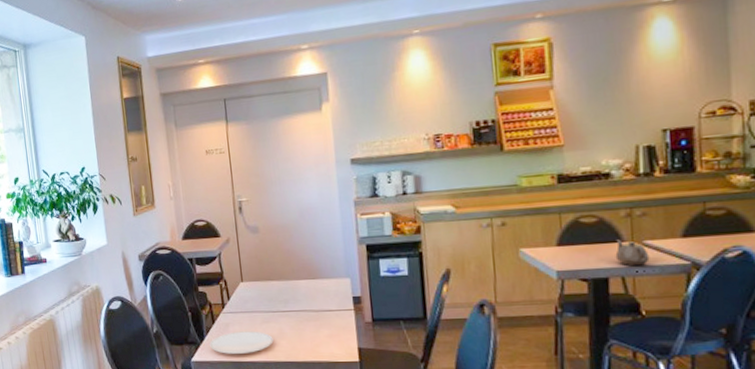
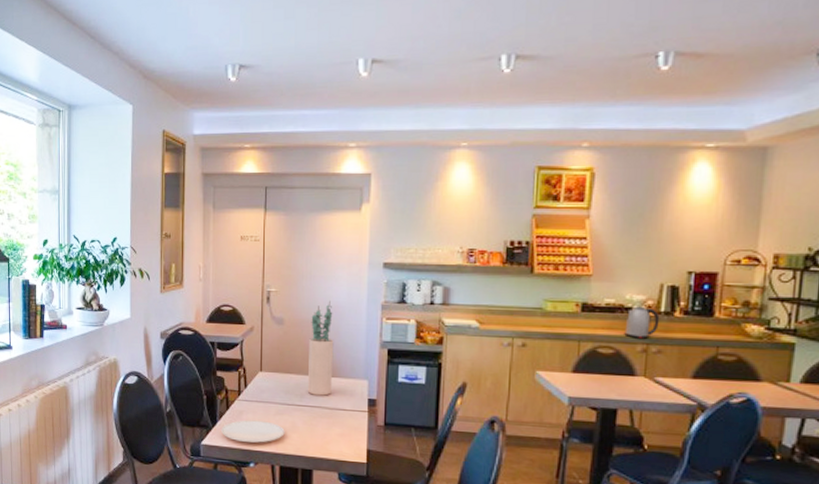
vase: none [285,203,315,300] -> present [307,300,334,396]
kettle: none [604,170,640,205] -> present [624,306,660,340]
teapot: present [615,239,650,267] -> none [626,373,659,402]

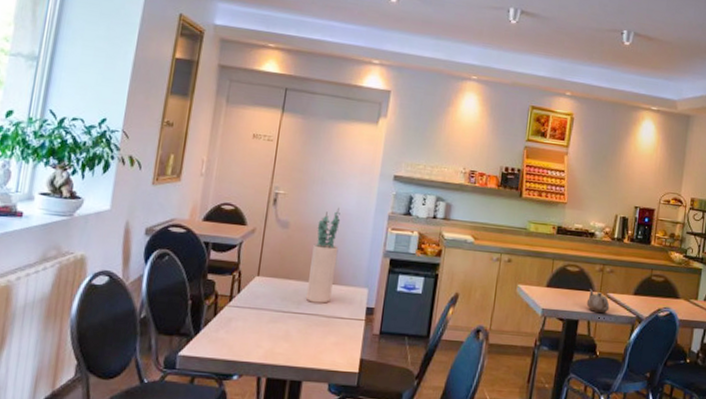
plate: present [221,420,285,443] -> none [204,328,277,354]
kettle: present [624,306,660,340] -> none [587,232,614,261]
teapot: none [626,373,659,402] -> present [586,289,610,314]

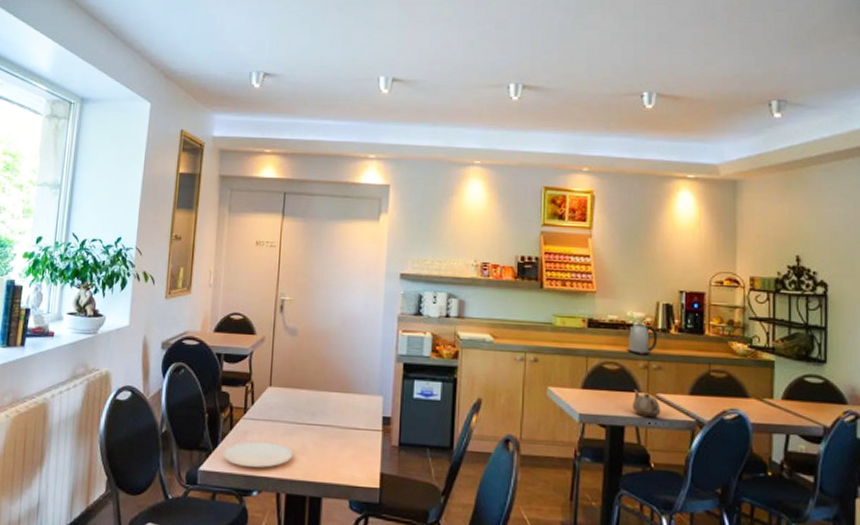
plate: none [204,328,277,354] -> present [223,441,293,468]
vase: present [305,207,341,304] -> none [319,311,349,414]
kettle: none [587,232,614,261] -> present [627,323,658,356]

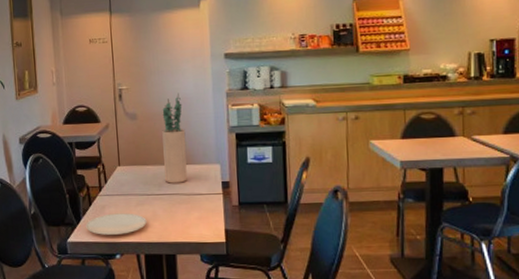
vase: none [319,311,349,414] -> present [162,93,187,184]
kettle: present [627,323,658,356] -> none [442,73,471,104]
teapot: present [632,389,661,418] -> none [449,134,477,159]

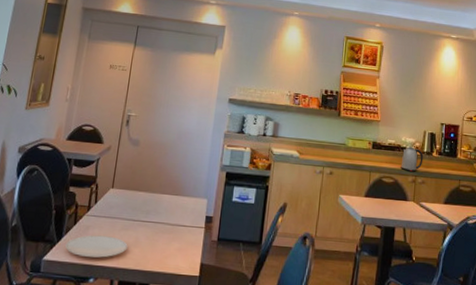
vase: present [162,93,187,184] -> none [153,127,183,213]
kettle: none [442,73,471,104] -> present [400,146,424,173]

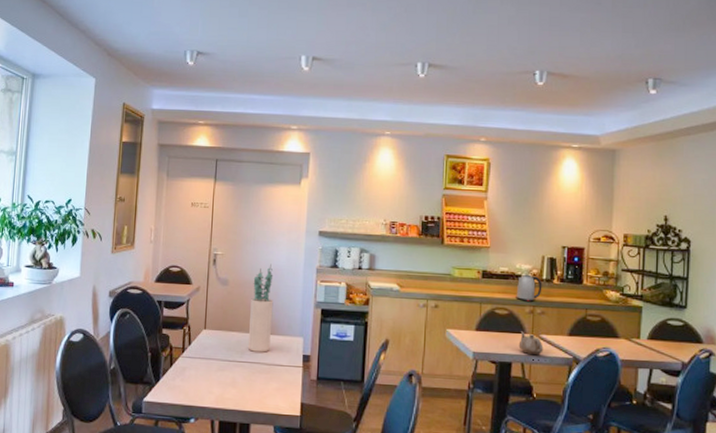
plate: present [65,235,128,258] -> none [164,376,225,399]
vase: none [153,127,183,213] -> present [247,264,274,353]
teapot: none [401,198,423,222] -> present [518,331,544,356]

